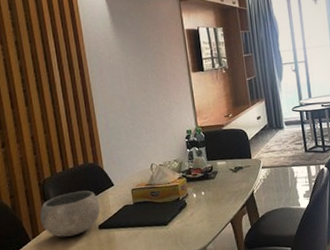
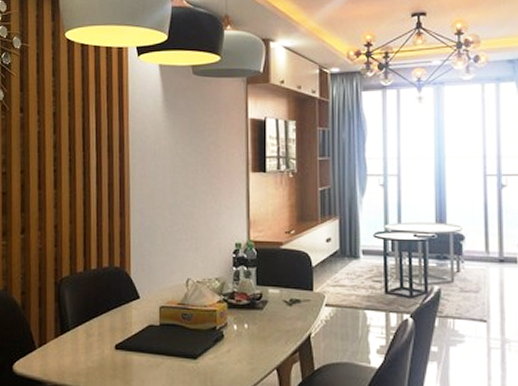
bowl: present [40,190,100,237] -> none [51,299,120,352]

